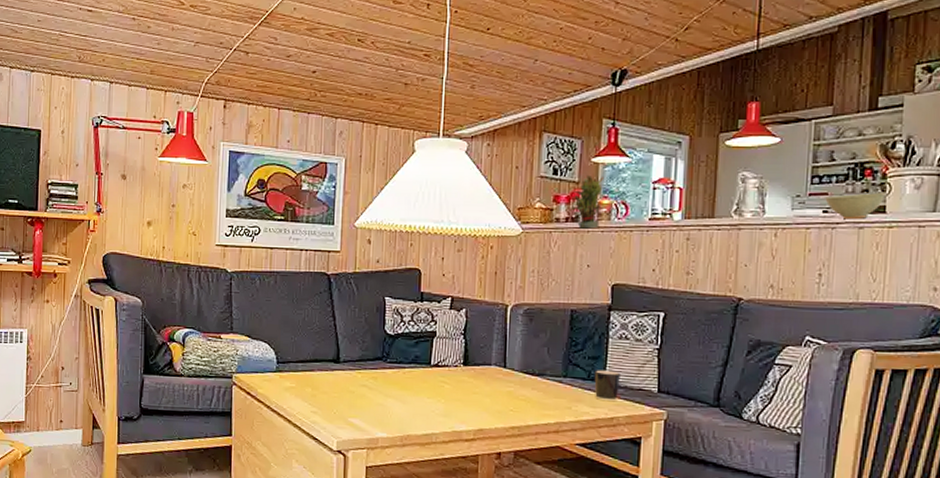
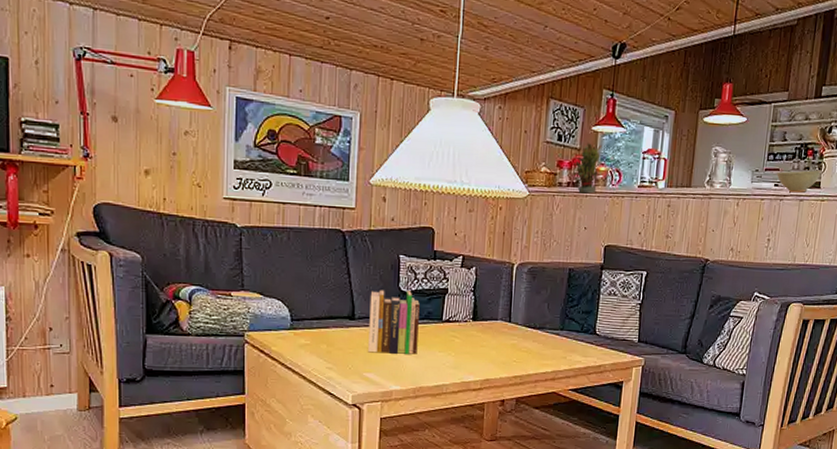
books: none [353,332,406,400] -> present [368,290,420,354]
mug: present [594,370,620,402] -> none [586,323,608,351]

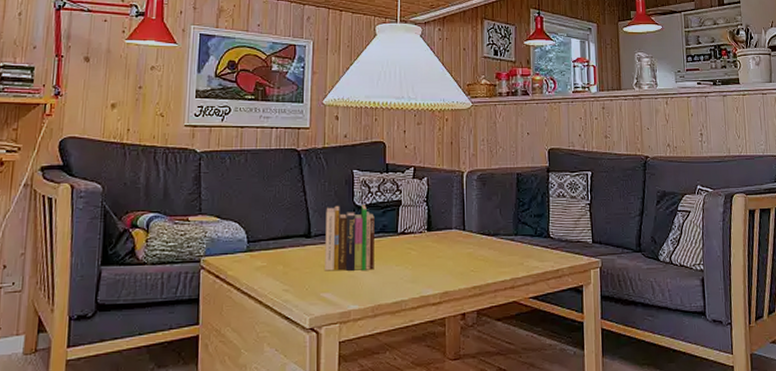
potted plant: present [570,142,603,195] -> none [509,55,536,103]
bowl: present [777,170,821,193] -> none [697,68,737,90]

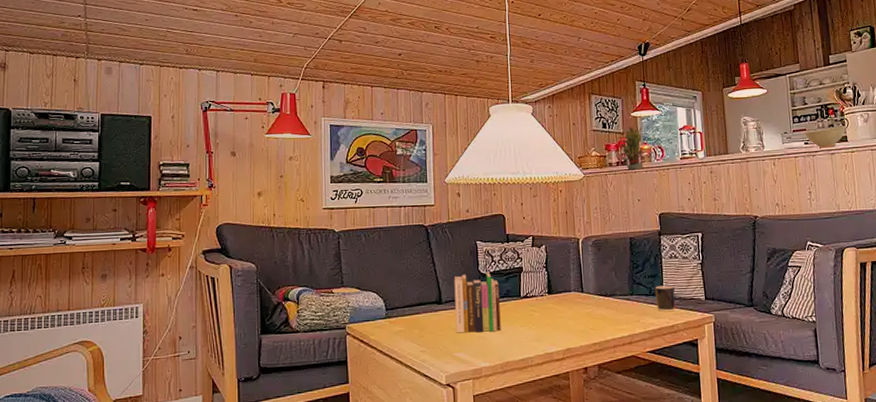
potted plant: none [509,55,536,103] -> present [618,126,644,171]
mug: none [540,226,562,255] -> present [654,285,676,312]
bowl: none [697,68,737,90] -> present [804,127,845,149]

